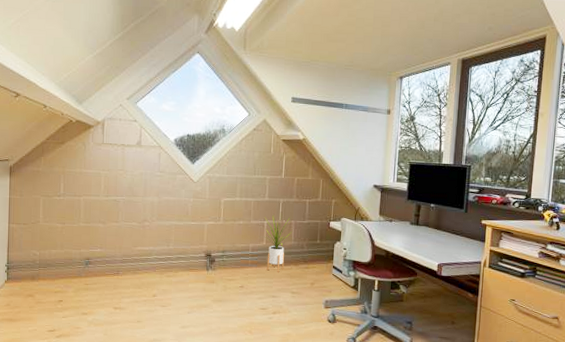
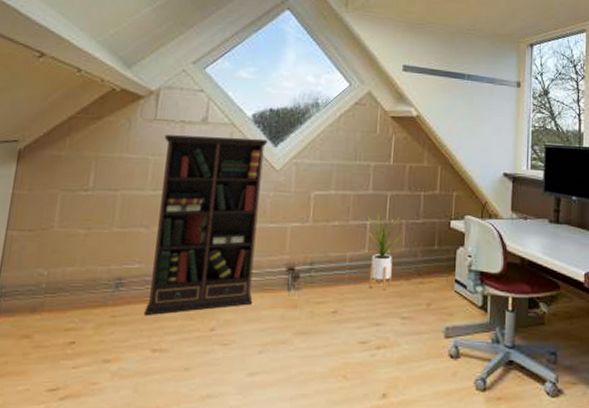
bookcase: none [107,155,187,284] -> present [145,135,268,315]

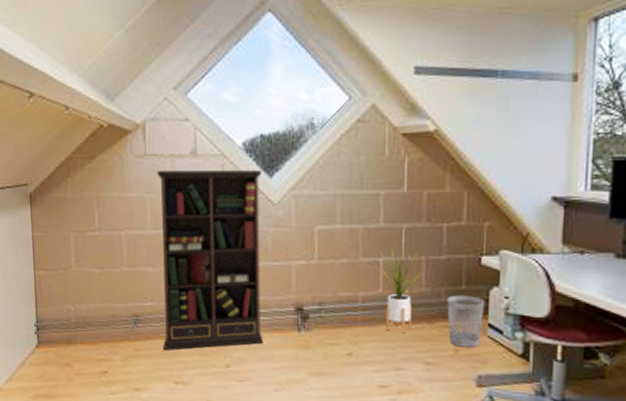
wastebasket: none [422,254,453,302] -> present [447,295,486,348]

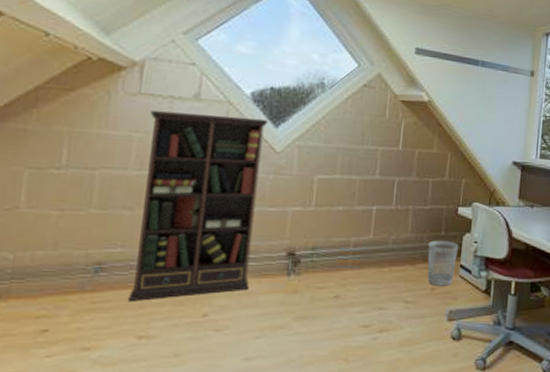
house plant: present [378,245,423,333] -> none [371,195,410,275]

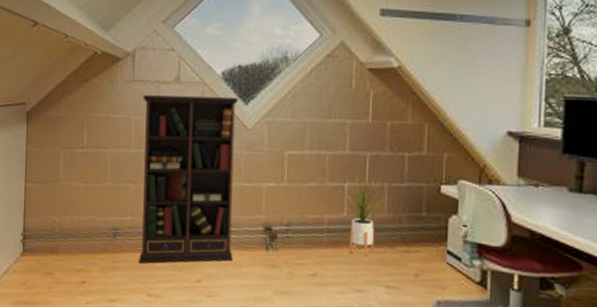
house plant: none [371,195,410,275] -> present [343,171,386,256]
wastebasket: present [427,240,459,286] -> none [408,221,445,273]

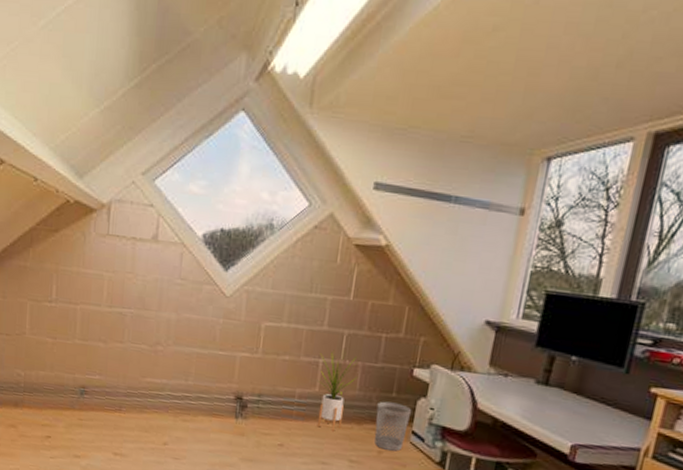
bookcase: present [139,95,238,264] -> none [106,251,218,427]
wastebasket: none [408,221,445,273] -> present [374,401,412,452]

